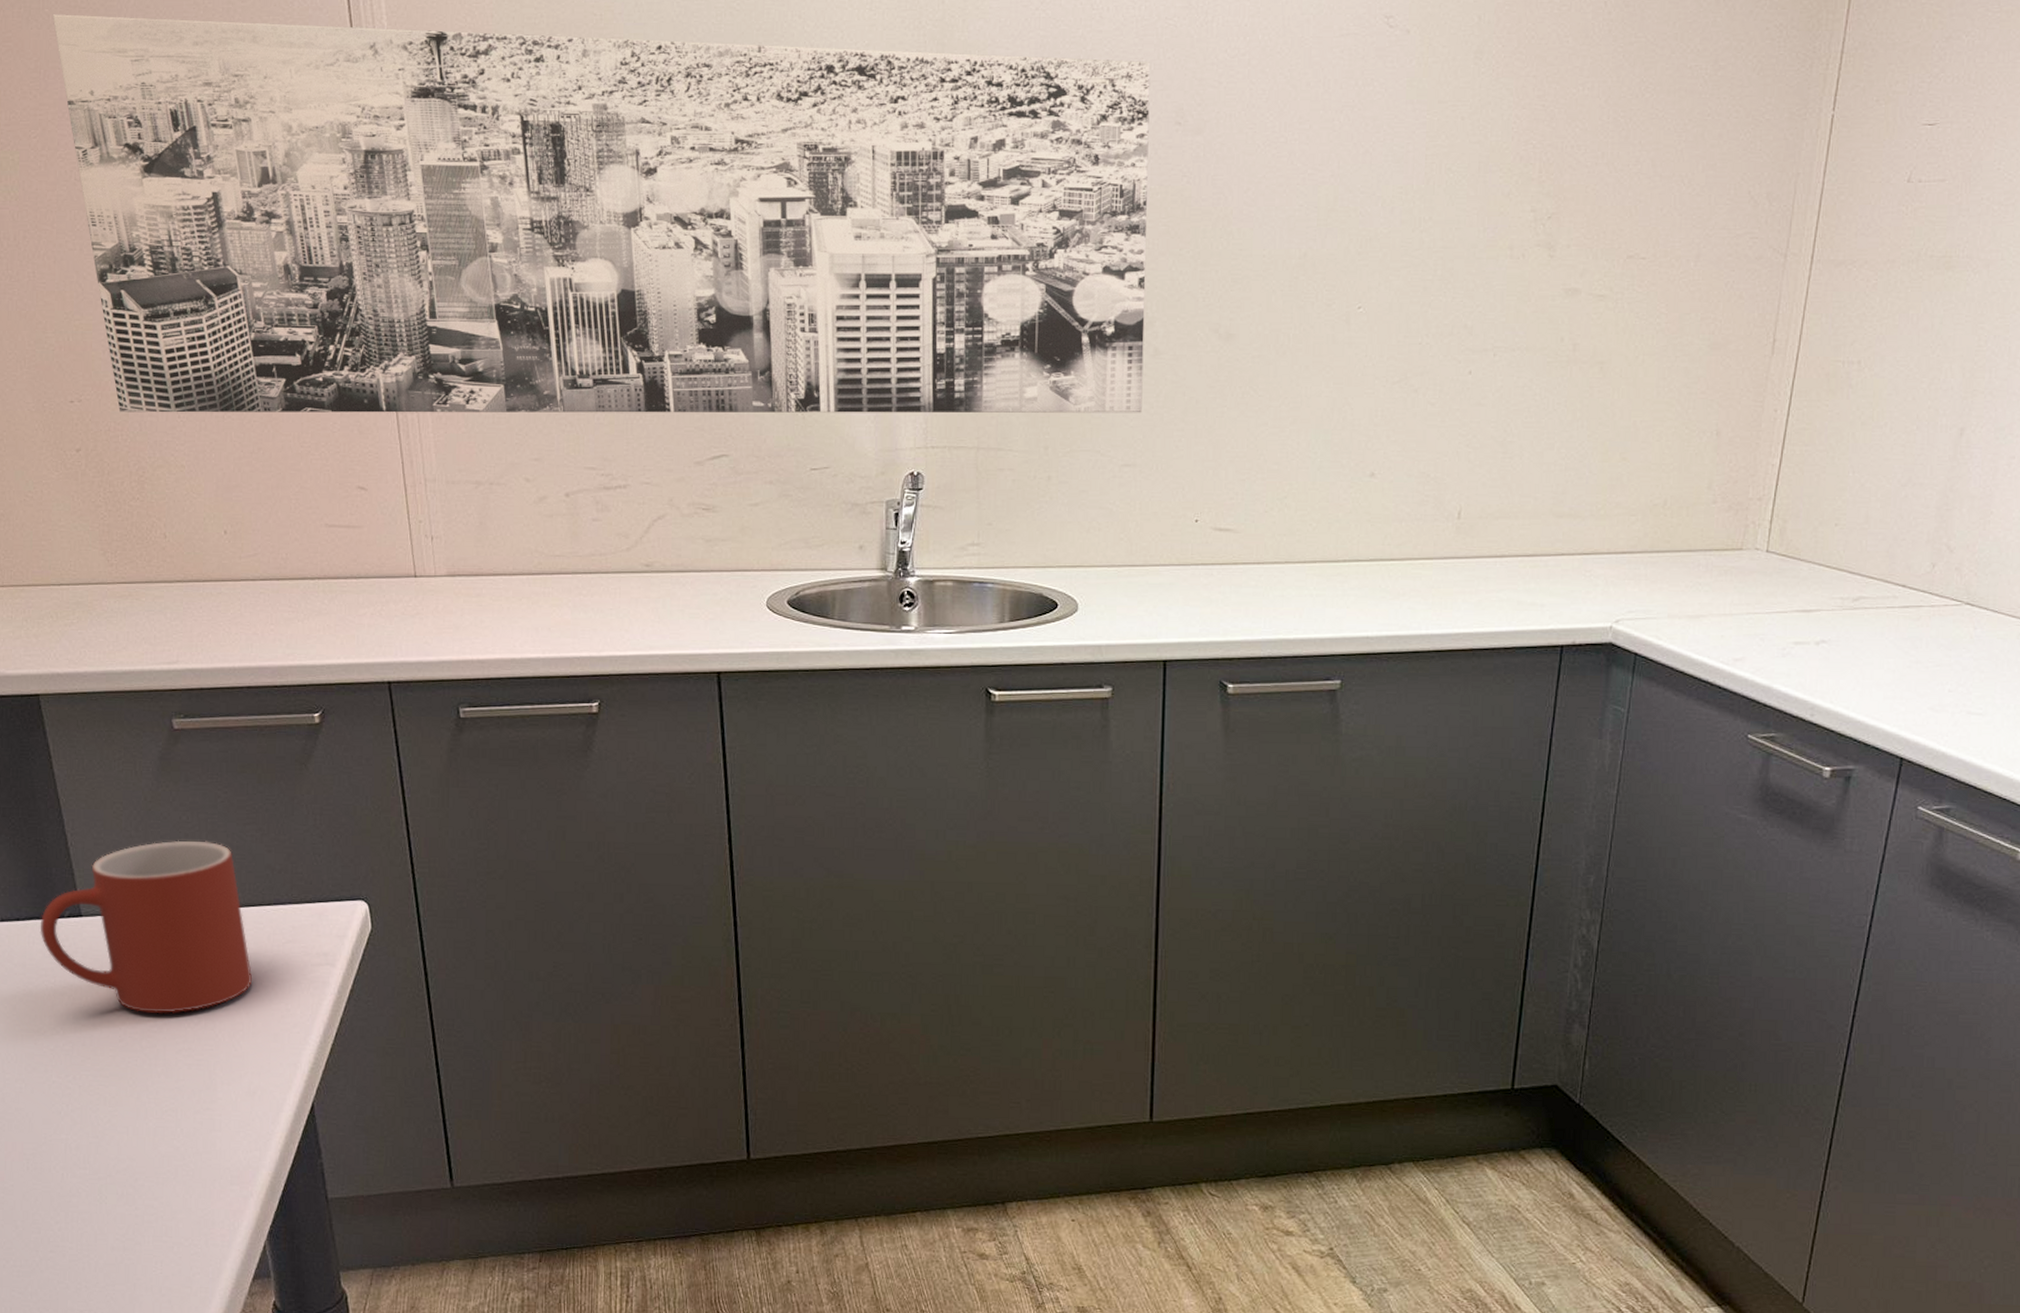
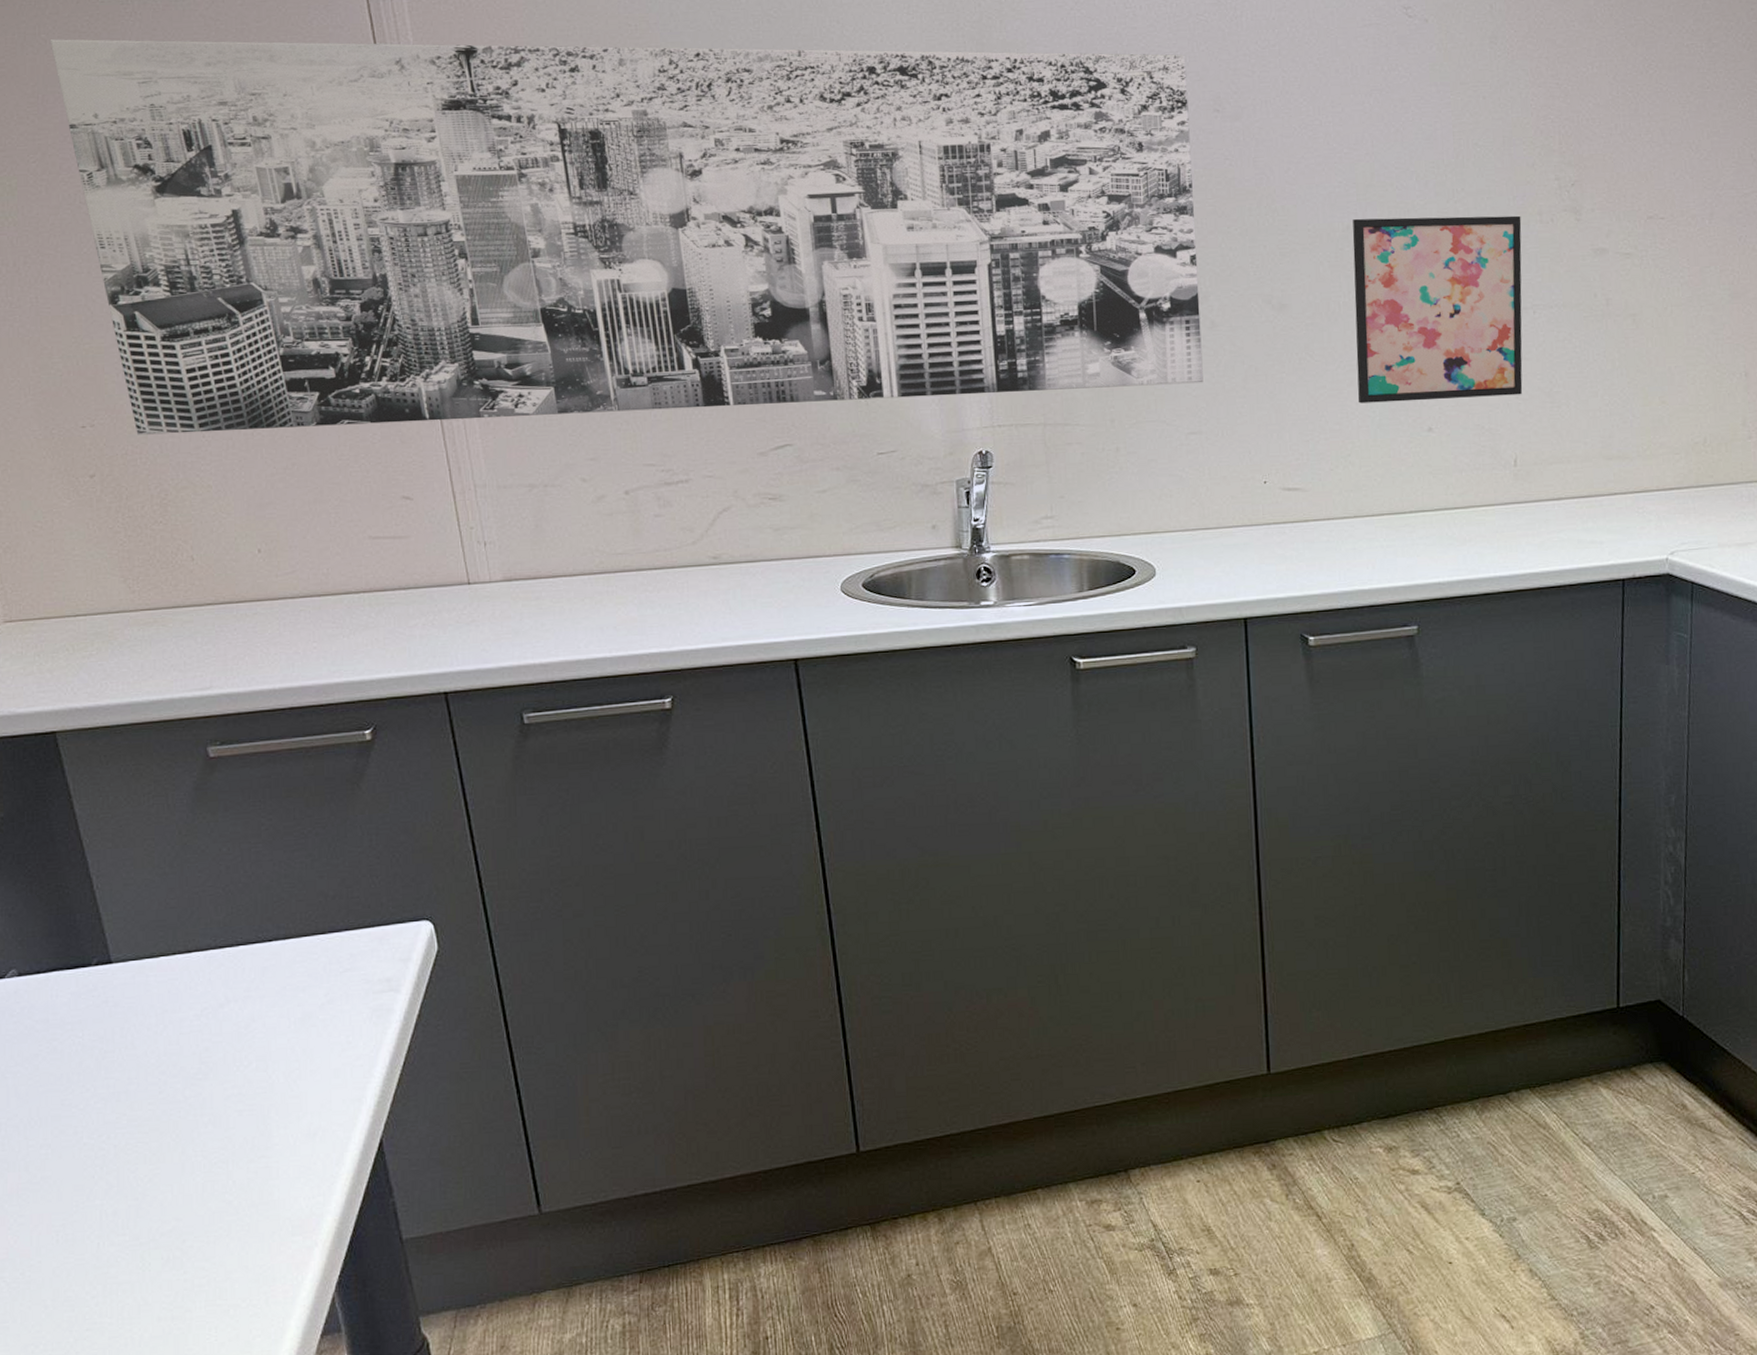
mug: present [40,840,252,1013] -> none [64,871,307,1060]
wall art: none [1299,245,1490,444] -> present [1352,215,1523,403]

